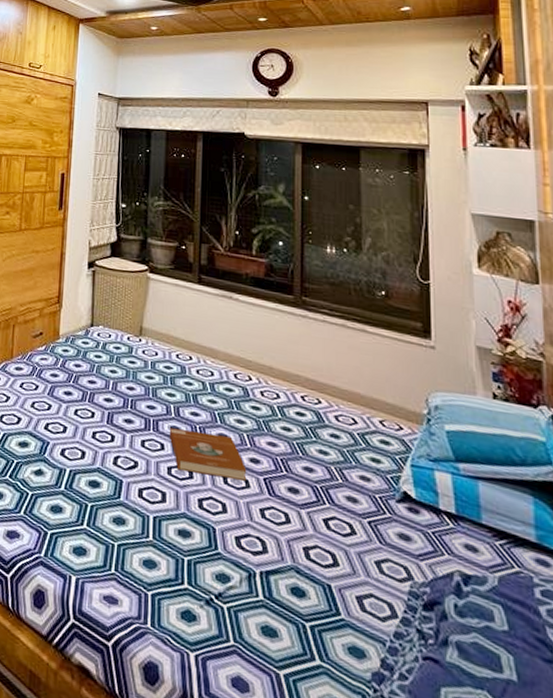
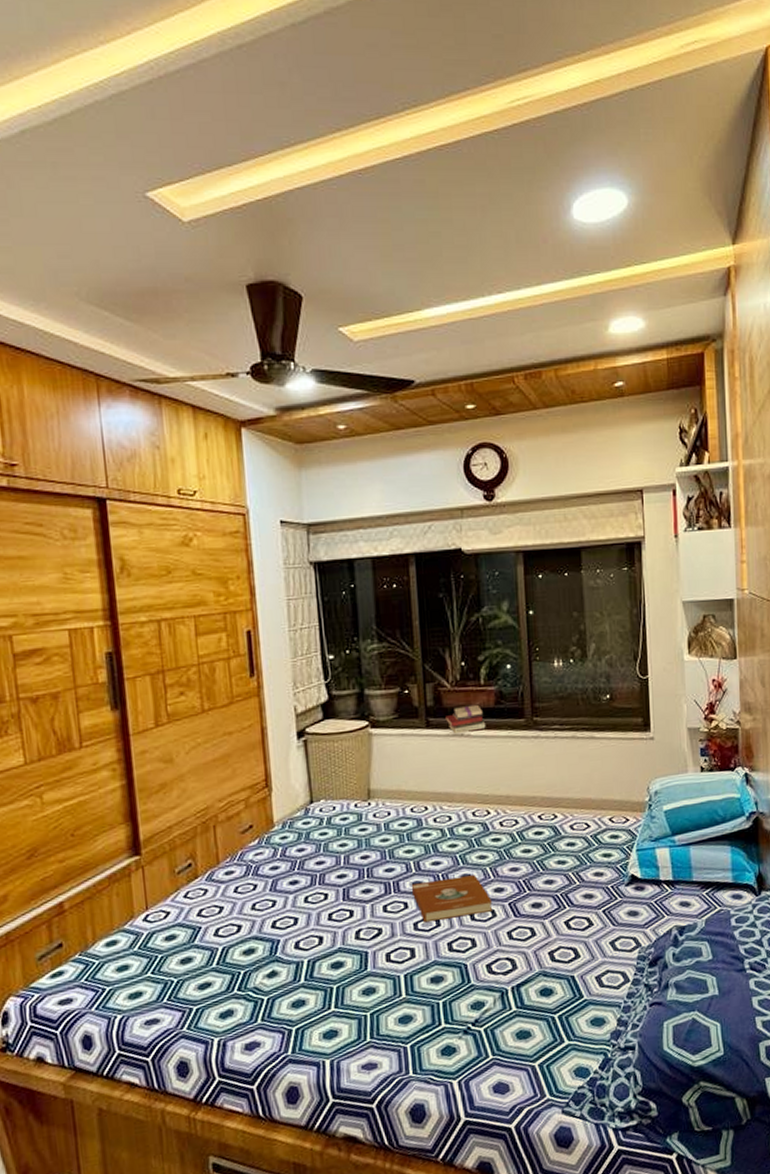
books: none [216,271,254,298] -> present [445,704,486,734]

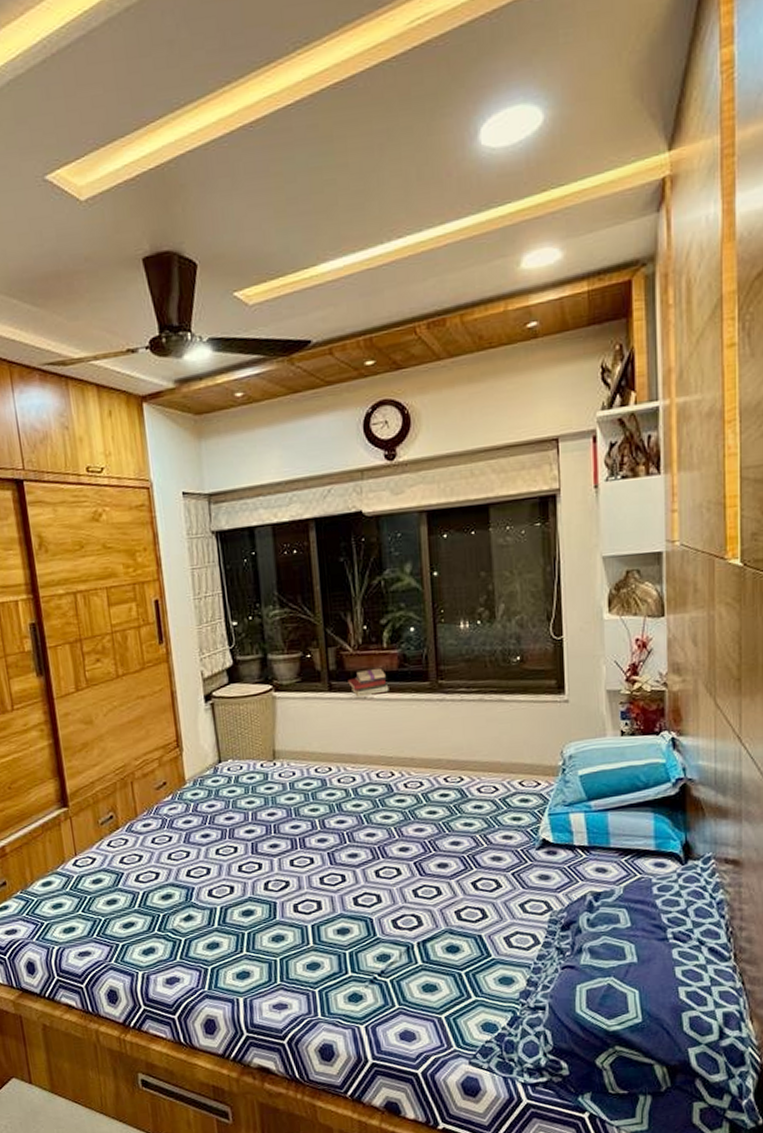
book: present [411,875,493,923] -> none [316,834,398,878]

